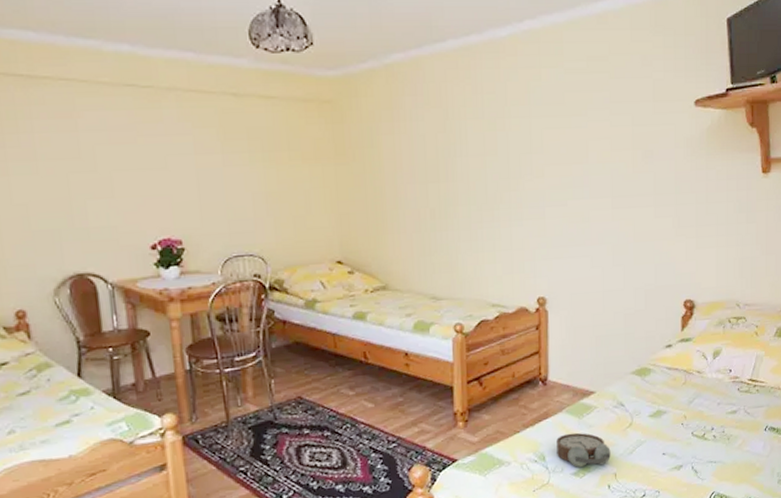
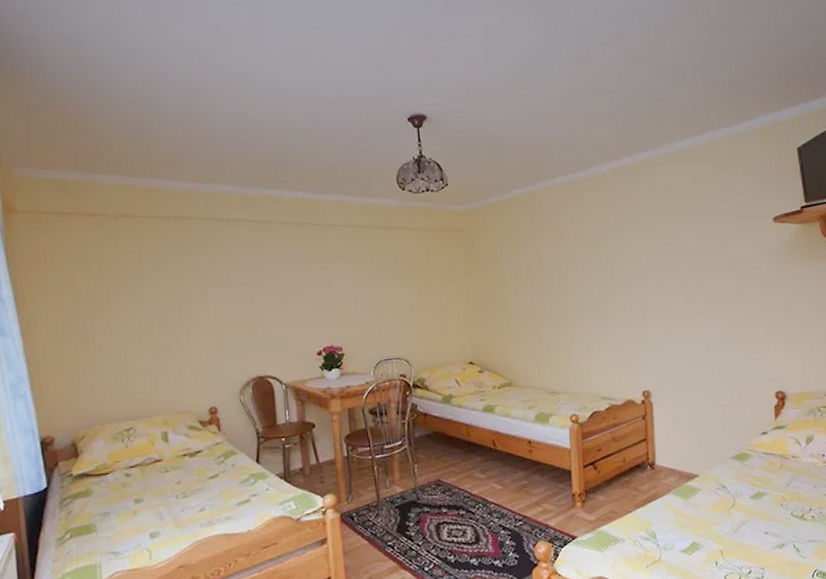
alarm clock: present [556,432,611,467] -> none [665,512,717,545]

